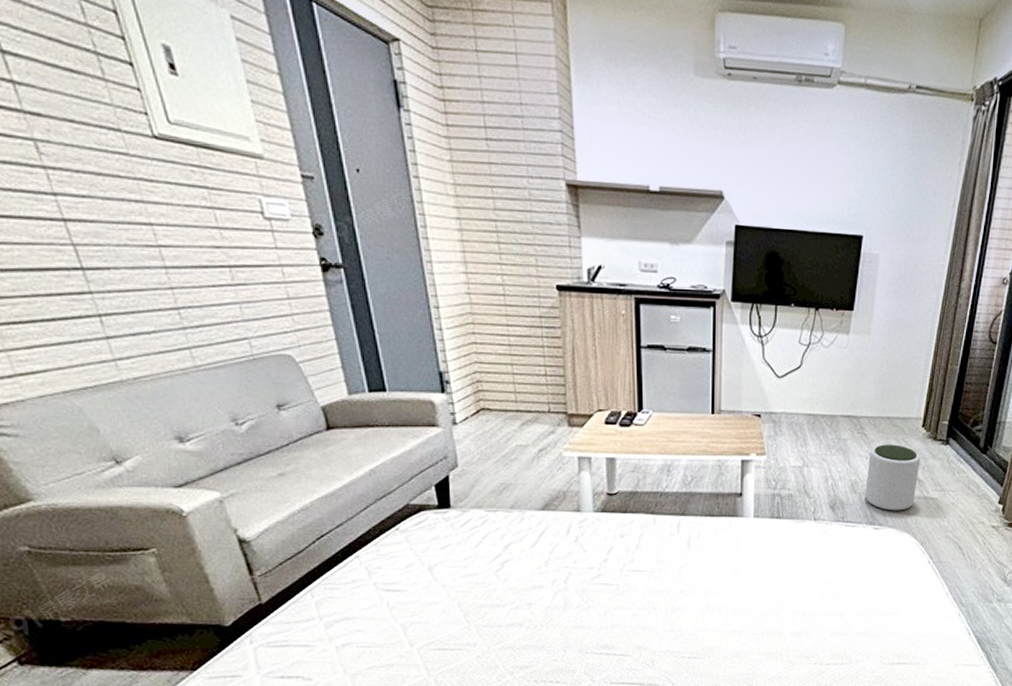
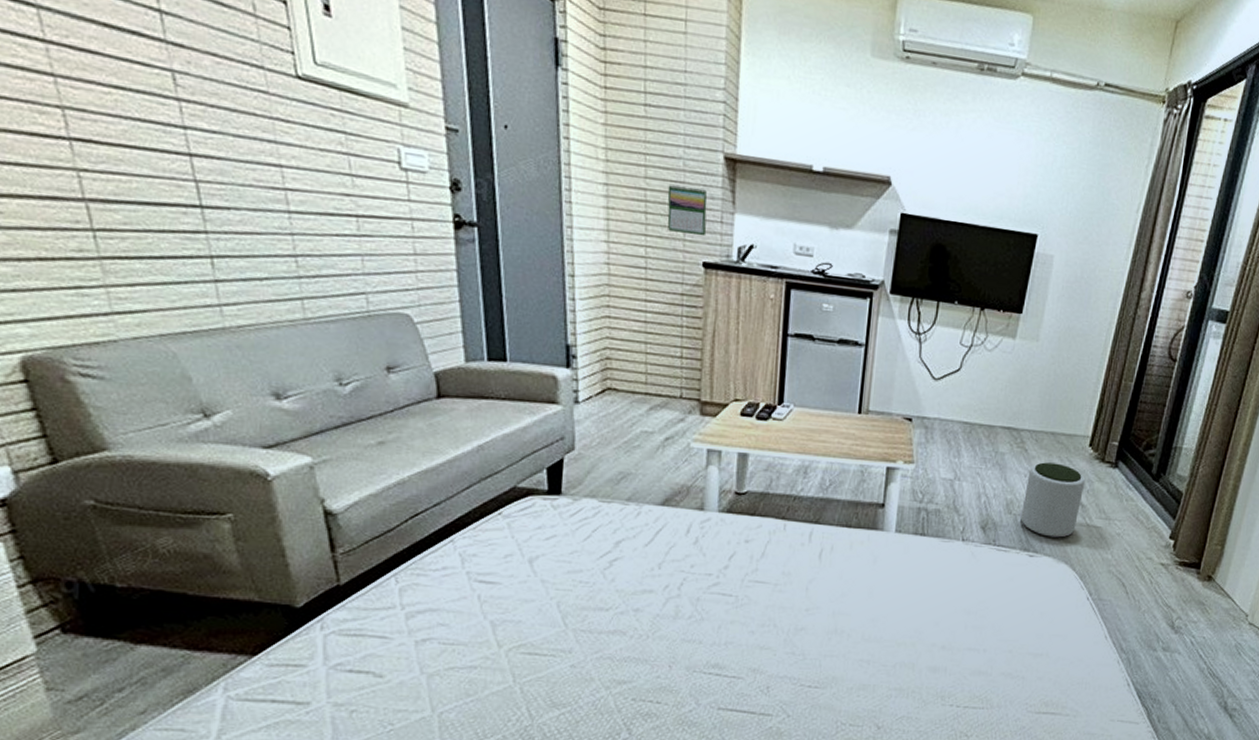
calendar: none [516,213,557,261] -> present [667,184,708,237]

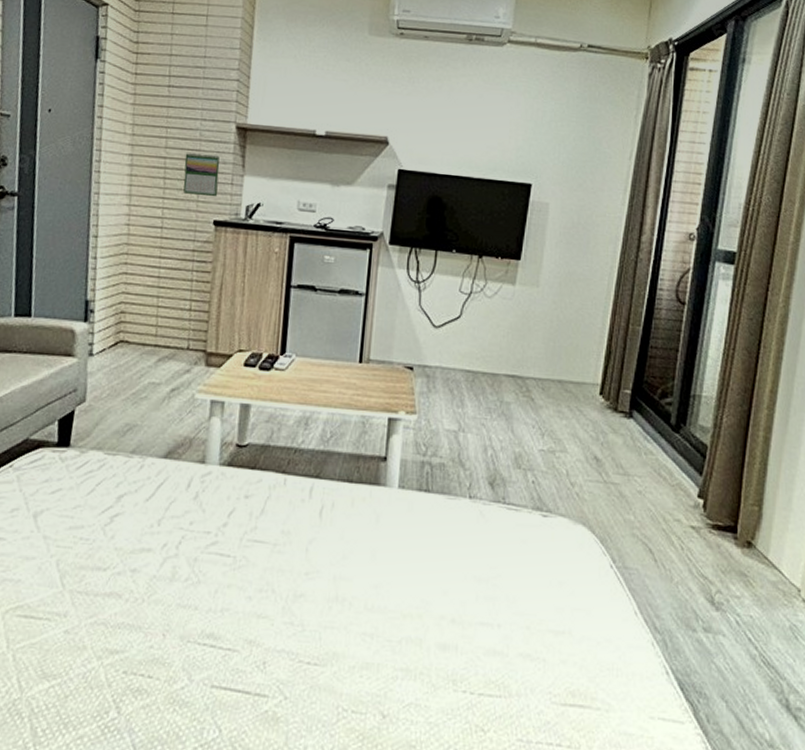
plant pot: present [1020,462,1086,538] -> none [531,412,599,496]

